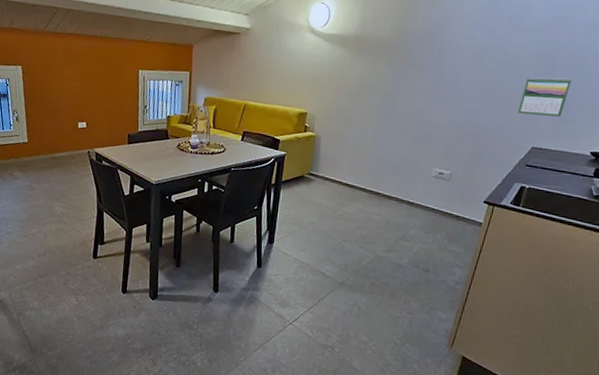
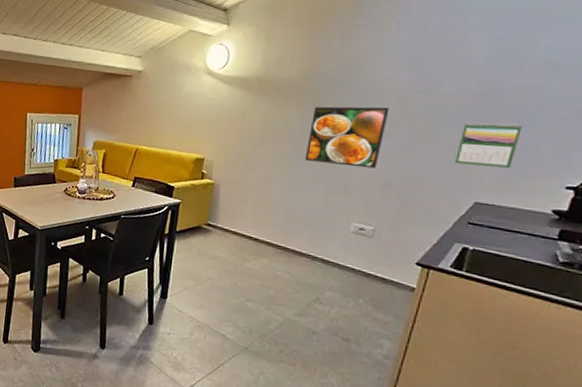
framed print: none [395,63,467,119] -> present [304,106,389,169]

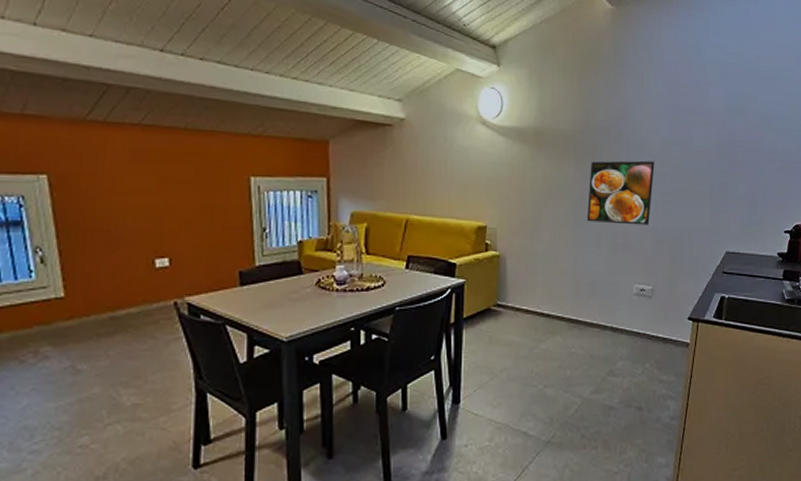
calendar: present [455,122,522,168] -> none [709,174,752,217]

